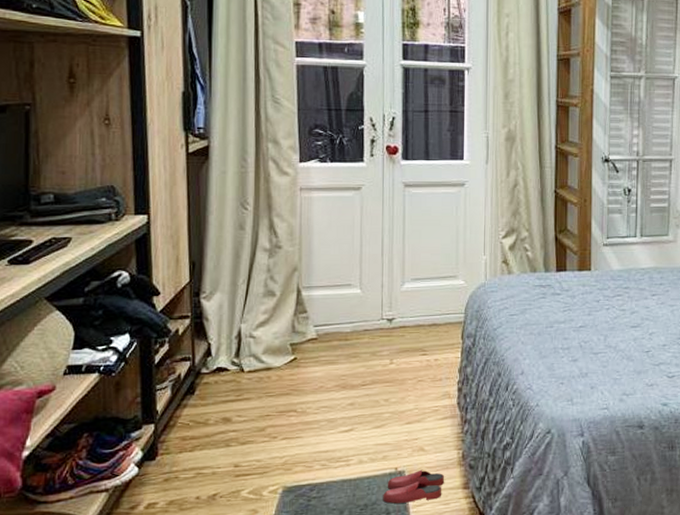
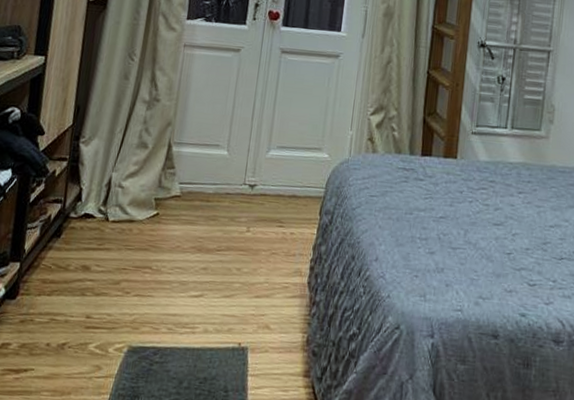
slippers: present [383,469,445,504] -> none [222,348,287,384]

